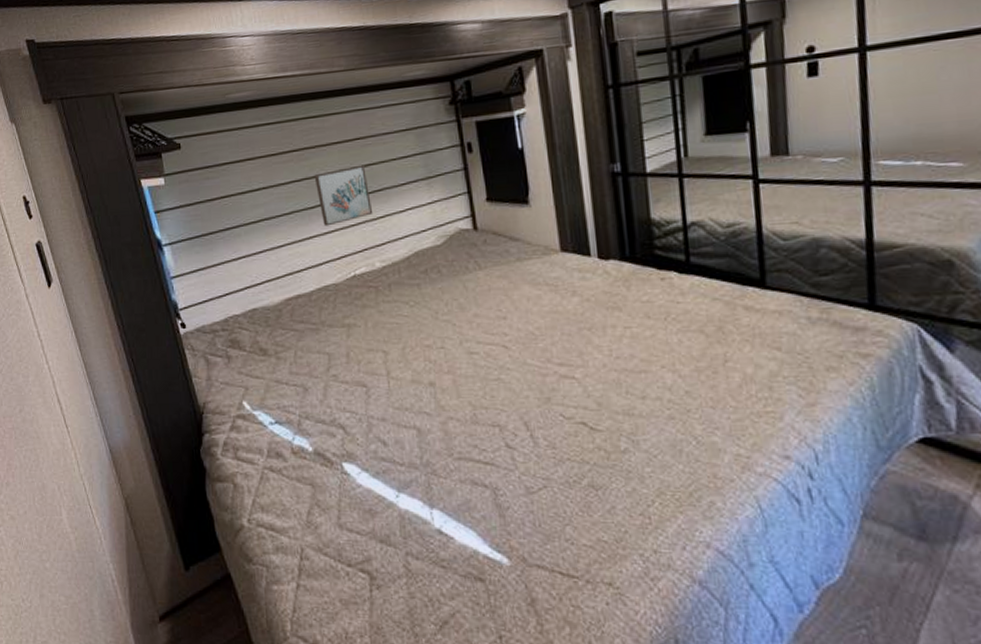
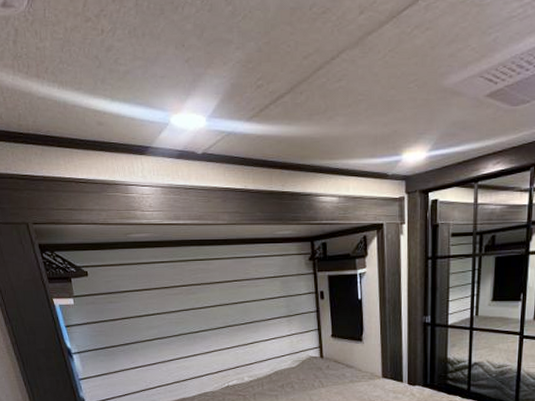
wall art: present [314,165,373,227] -> none [199,301,245,347]

